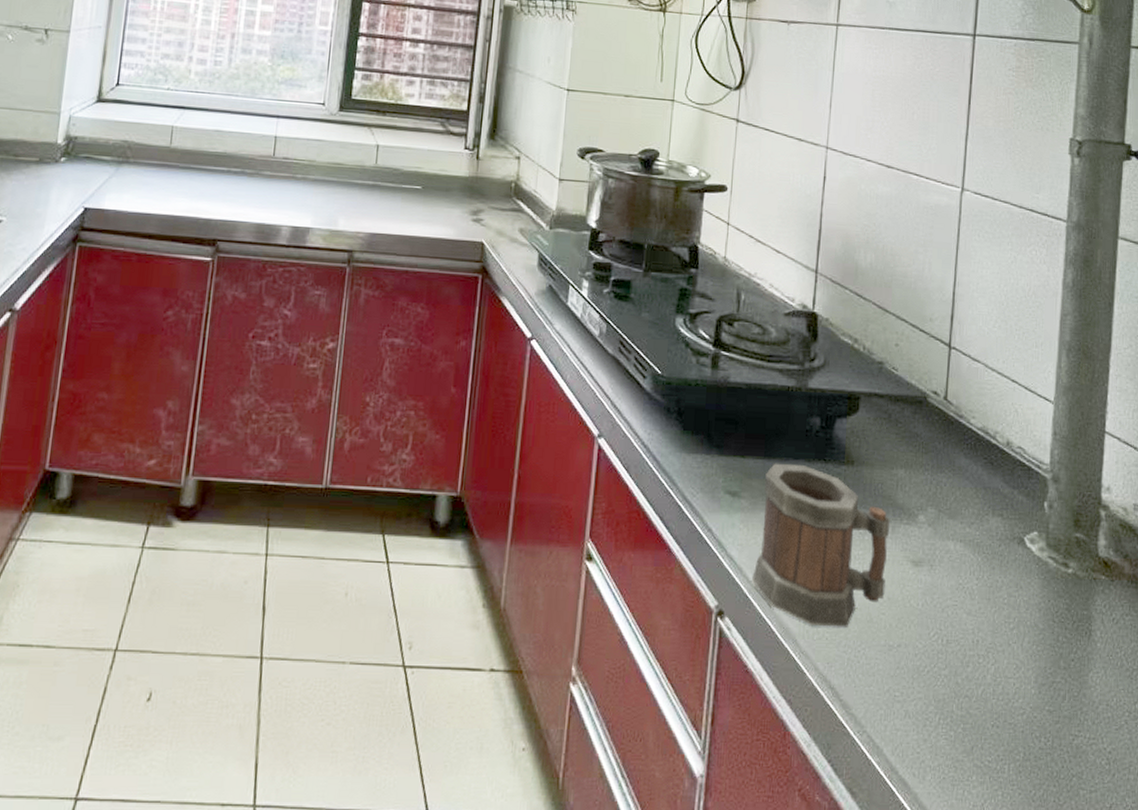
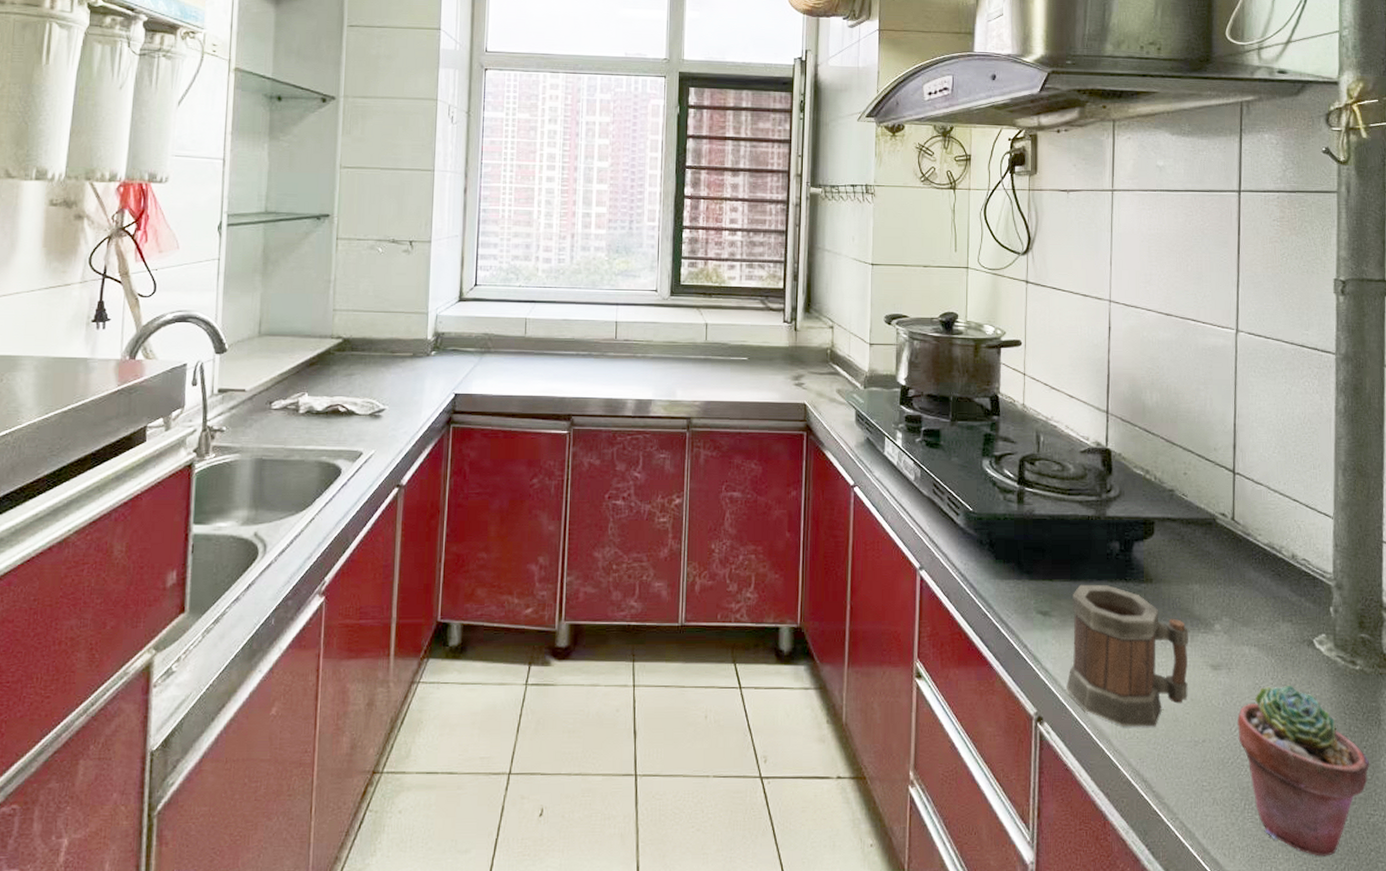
potted succulent: none [936,586,1076,781] -> present [1237,684,1369,857]

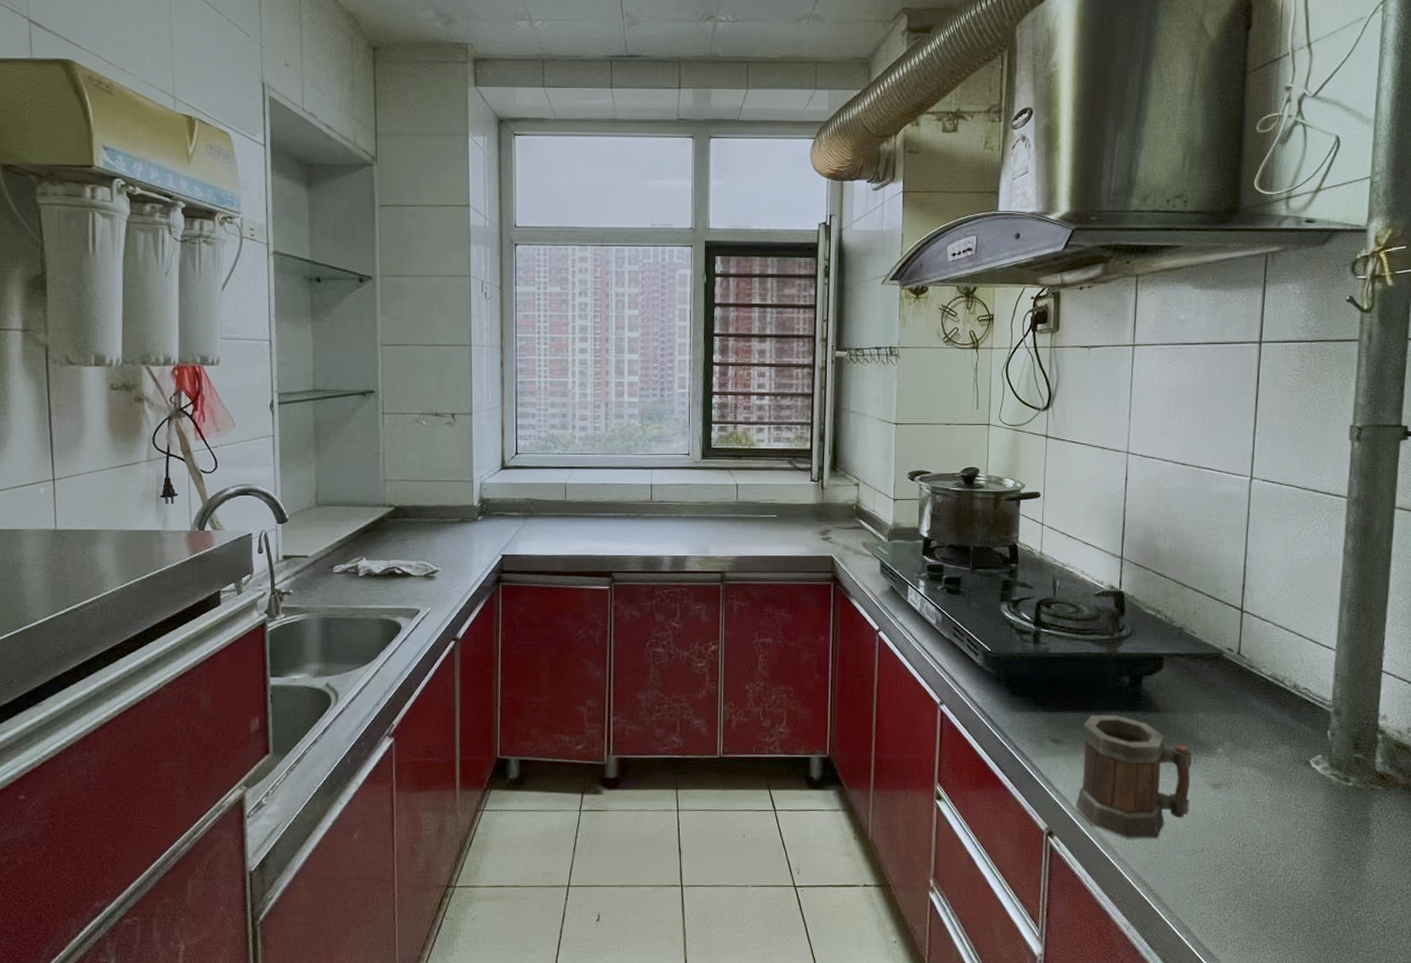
potted succulent: present [1237,684,1369,857] -> none [1234,800,1356,947]

